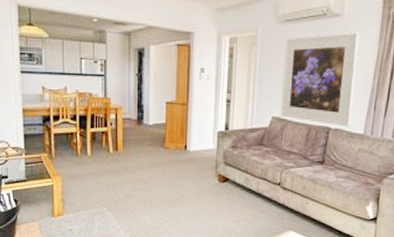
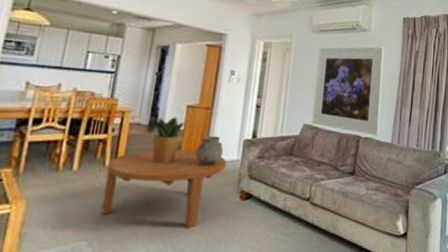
coffee table: none [111,141,204,202] -> present [100,150,227,228]
potted plant: none [137,112,167,152] -> present [149,117,186,164]
ceramic pot: none [178,128,201,153] -> present [195,135,224,165]

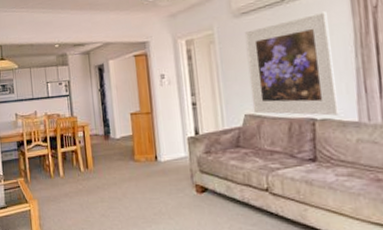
coffee table: present [100,150,227,228] -> none [82,152,177,219]
potted plant: present [149,117,186,164] -> none [104,125,133,166]
ceramic pot: present [195,135,224,165] -> none [147,137,172,164]

